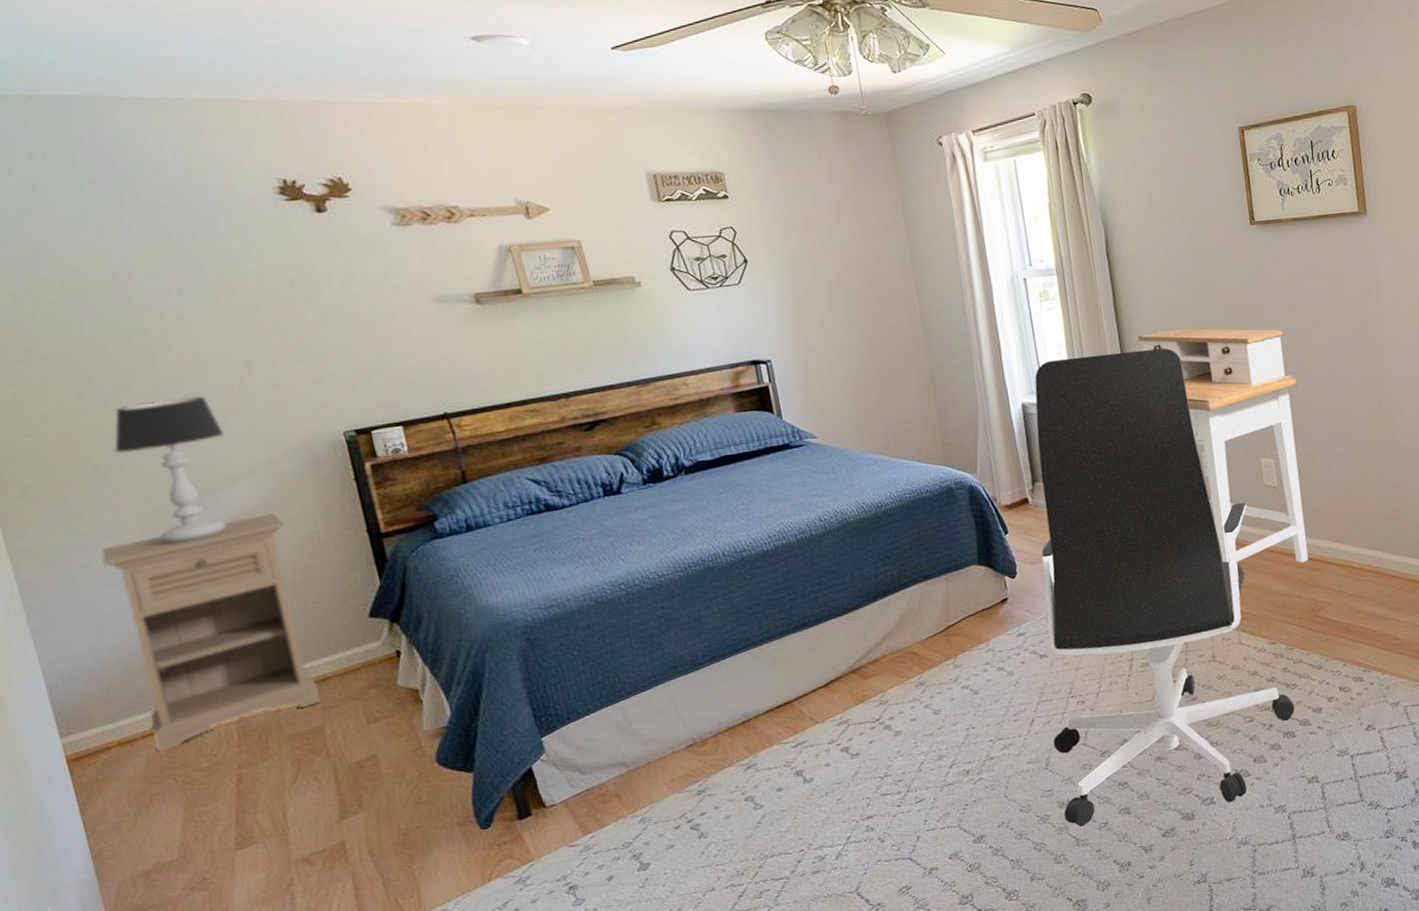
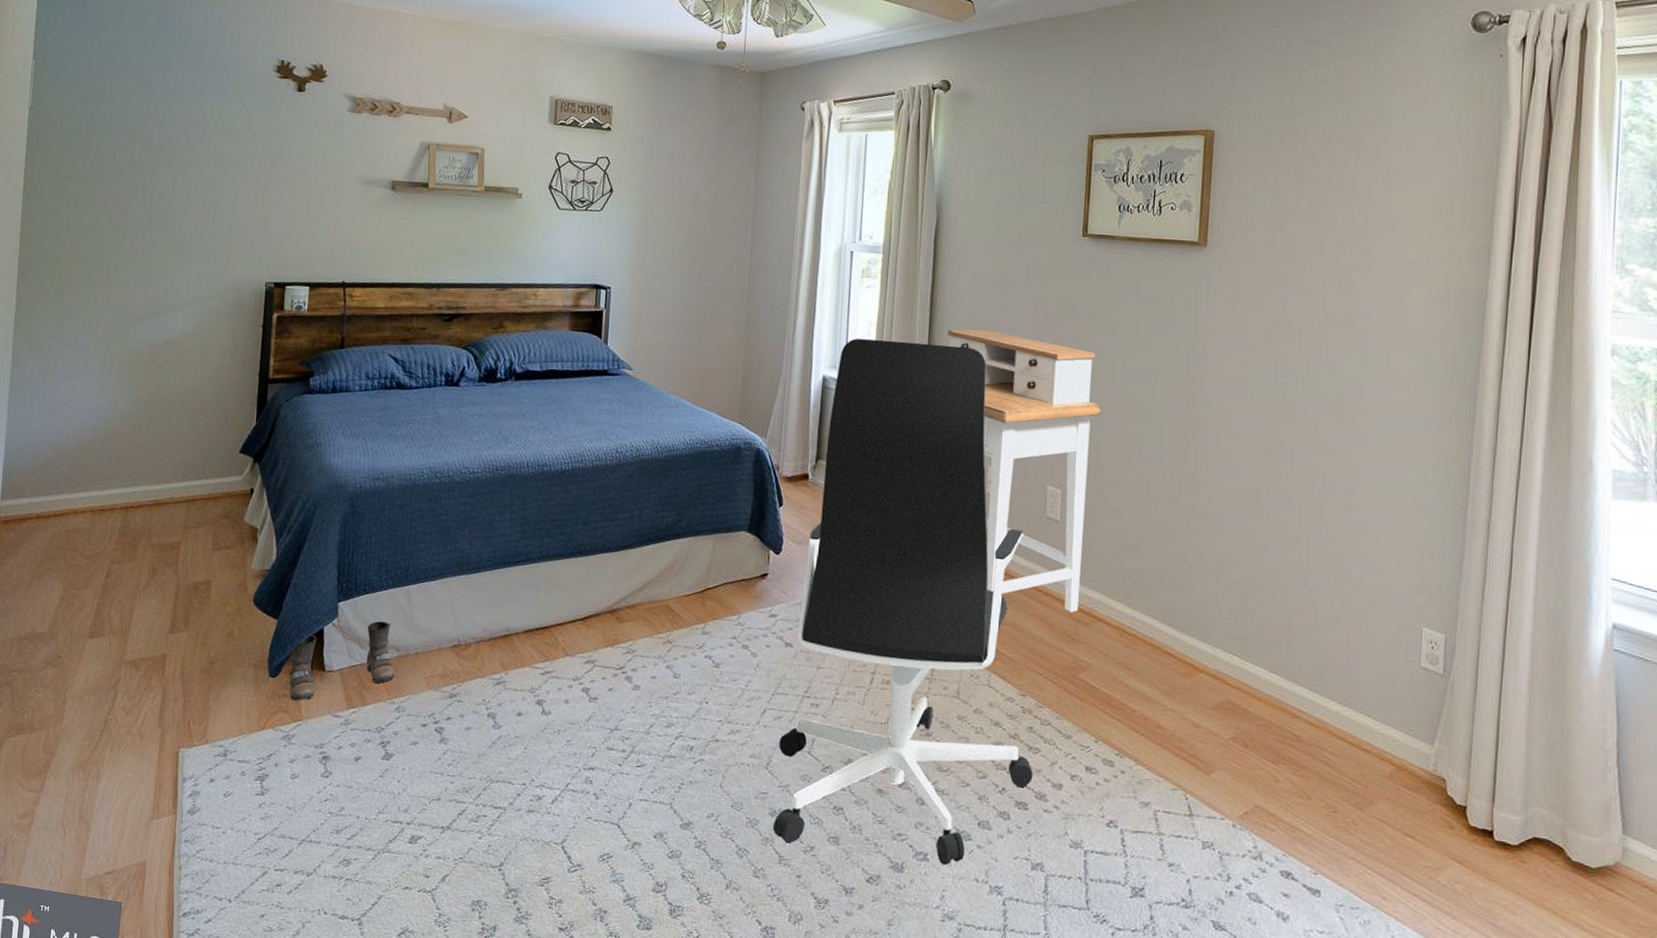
nightstand: present [101,512,321,752] -> none [61,341,203,532]
table lamp: present [114,396,227,544] -> none [107,227,184,353]
boots: none [499,742,630,845] -> present [289,621,395,701]

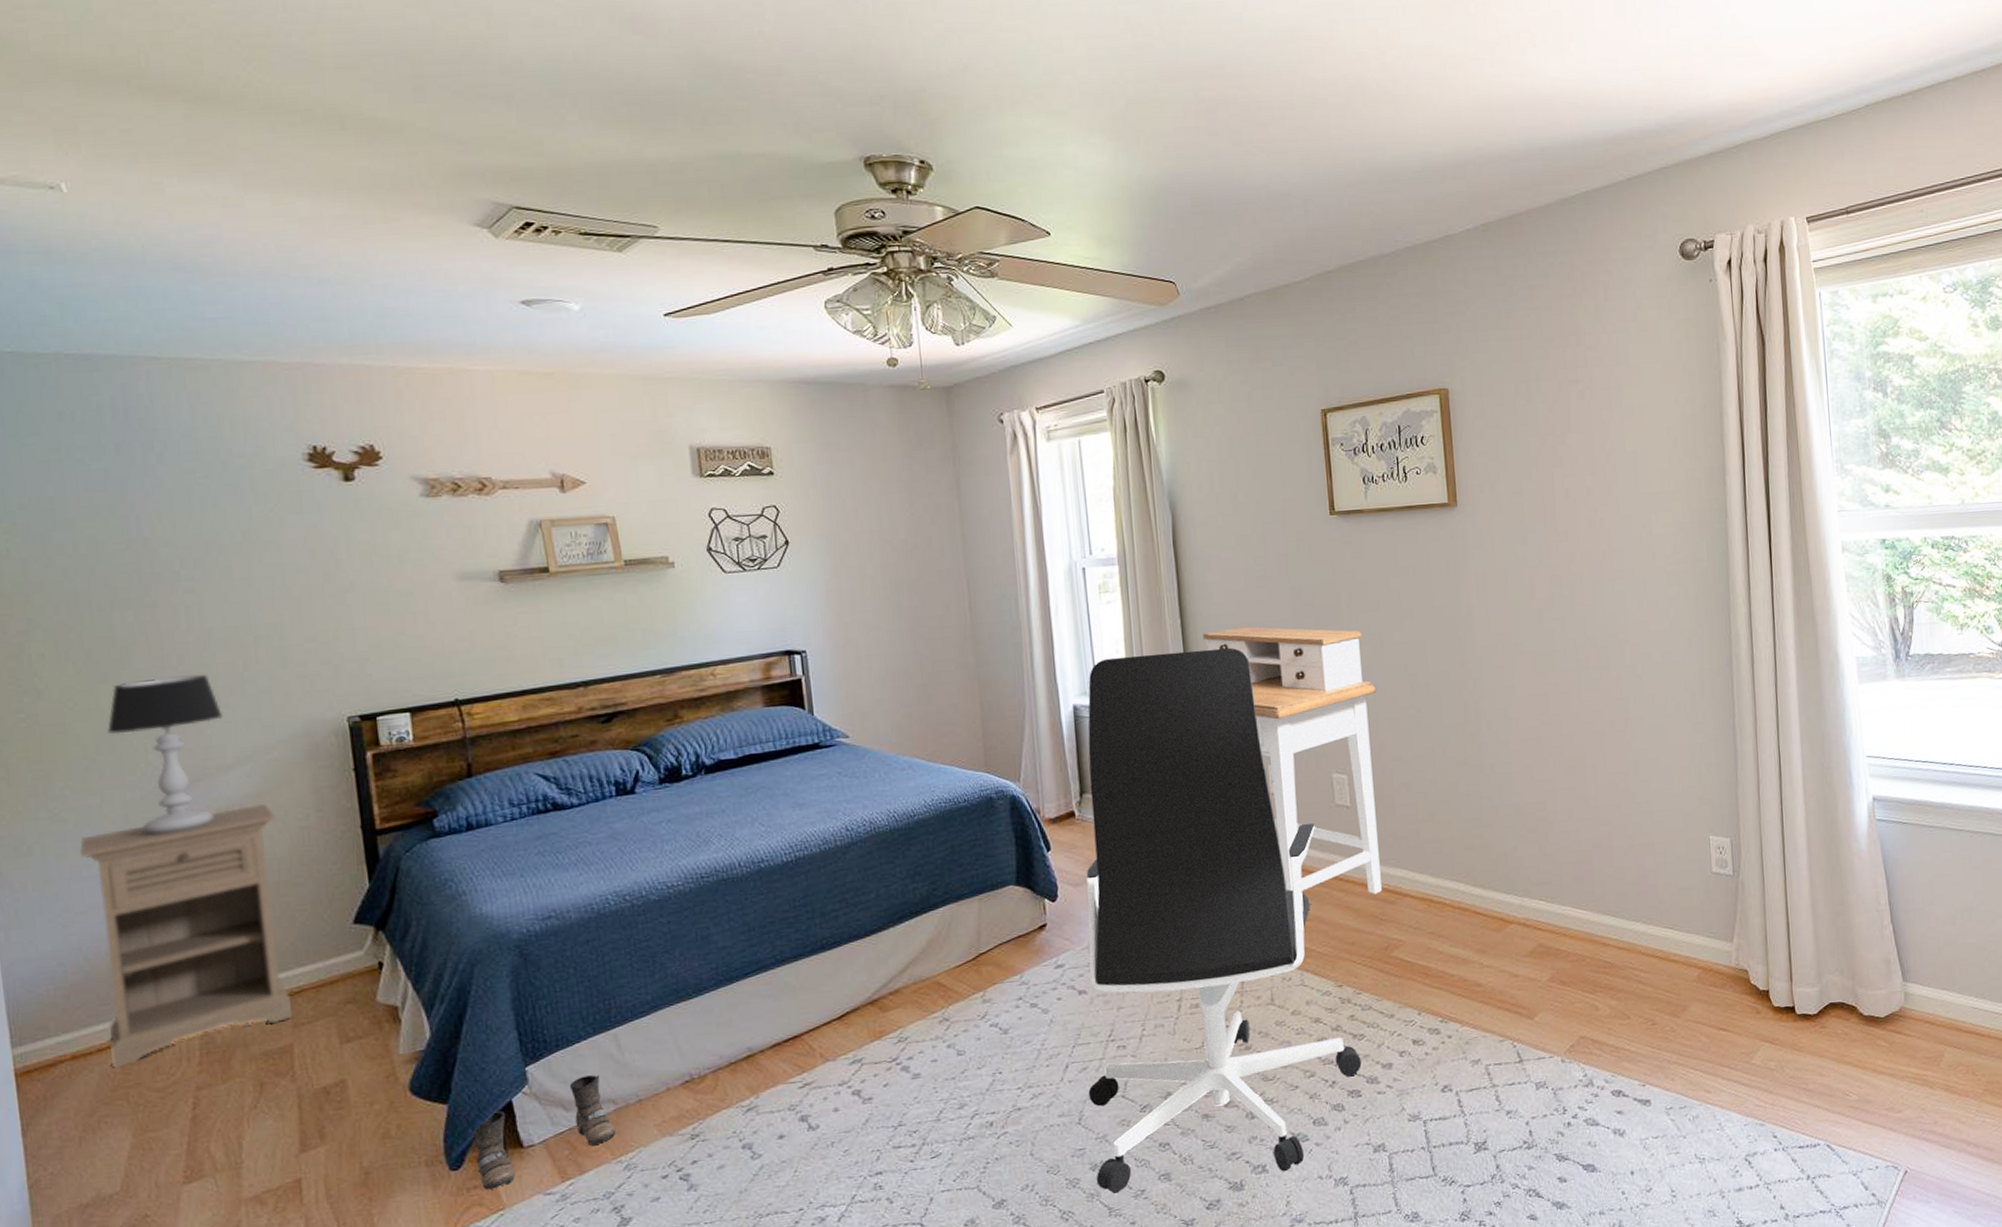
nightstand: none [61,341,203,532] -> present [80,803,292,1068]
table lamp: none [107,227,184,353] -> present [107,674,224,835]

